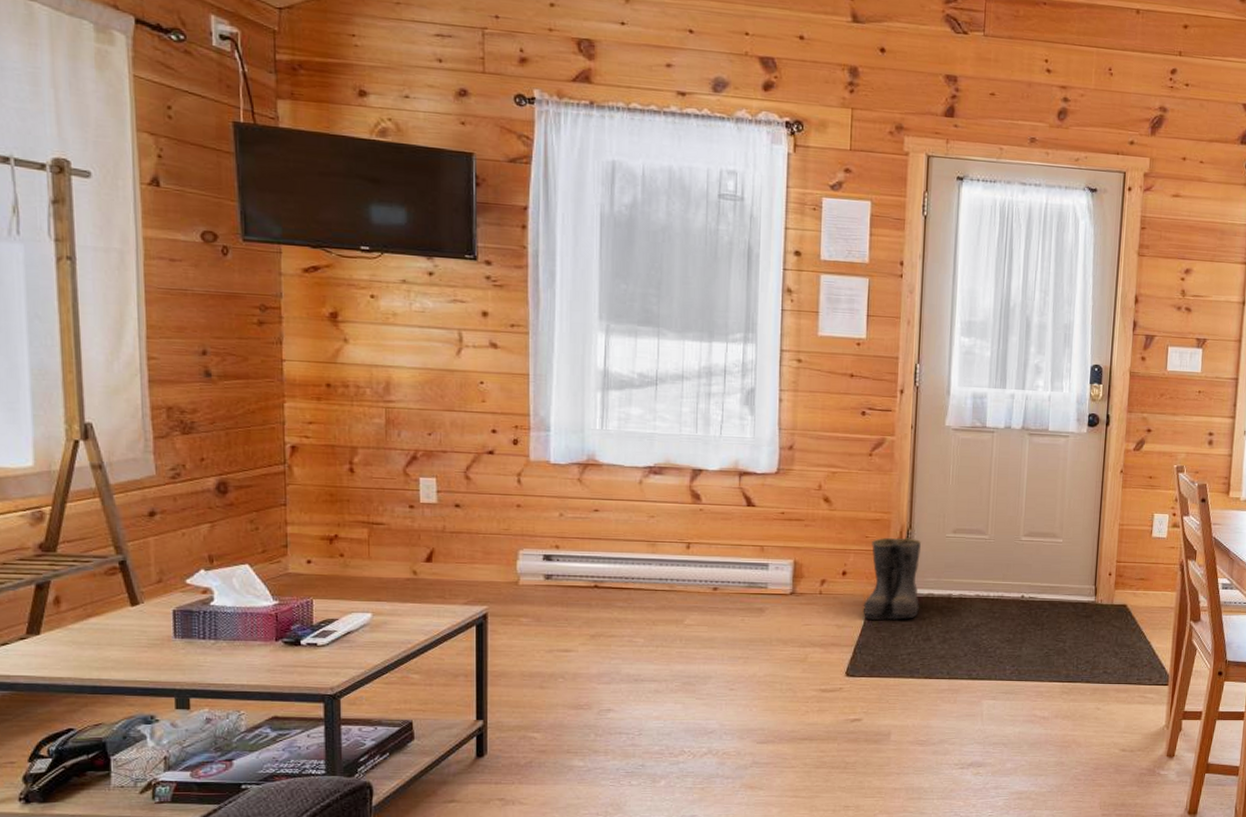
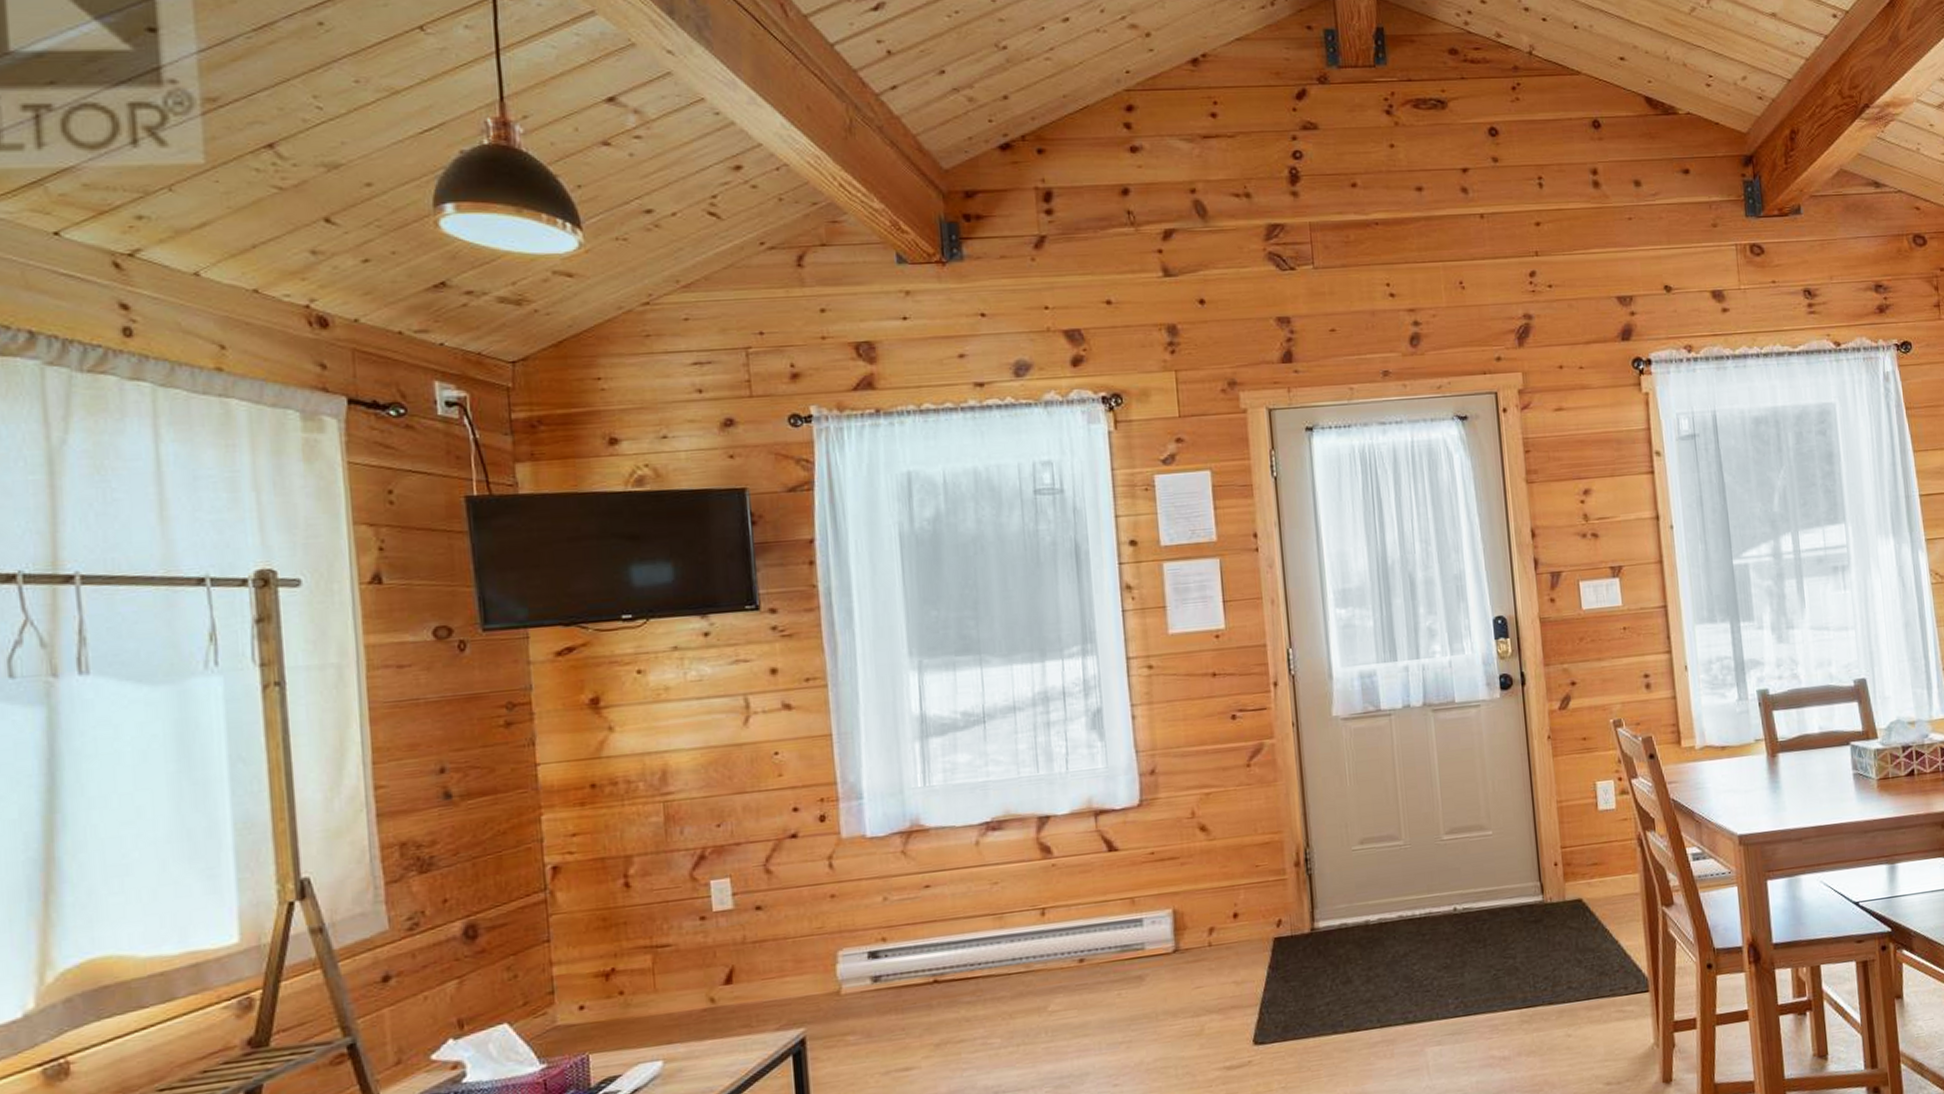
boots: present [863,537,921,621] -> none [1263,858,1332,969]

